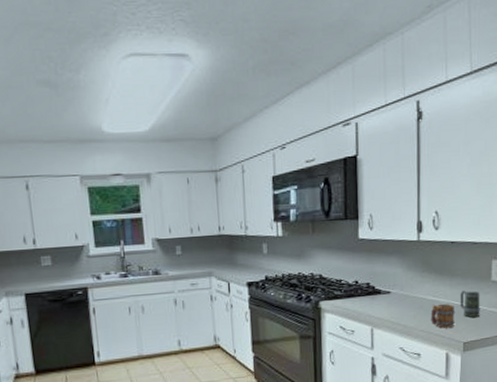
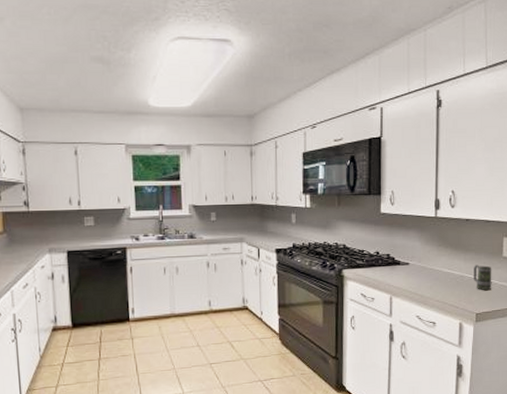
mug: present [430,303,456,328] -> none [446,276,469,299]

